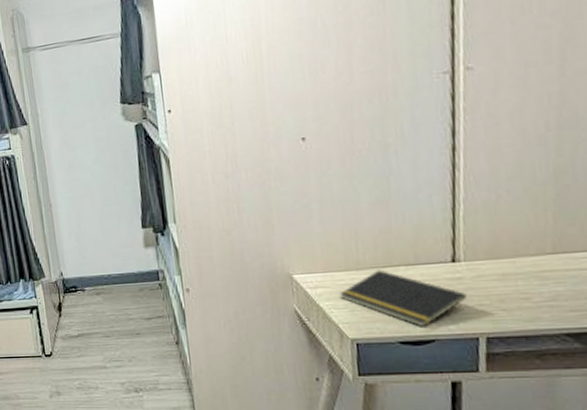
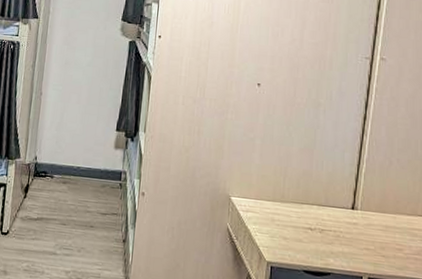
notepad: present [340,269,467,327] -> none [265,205,358,261]

